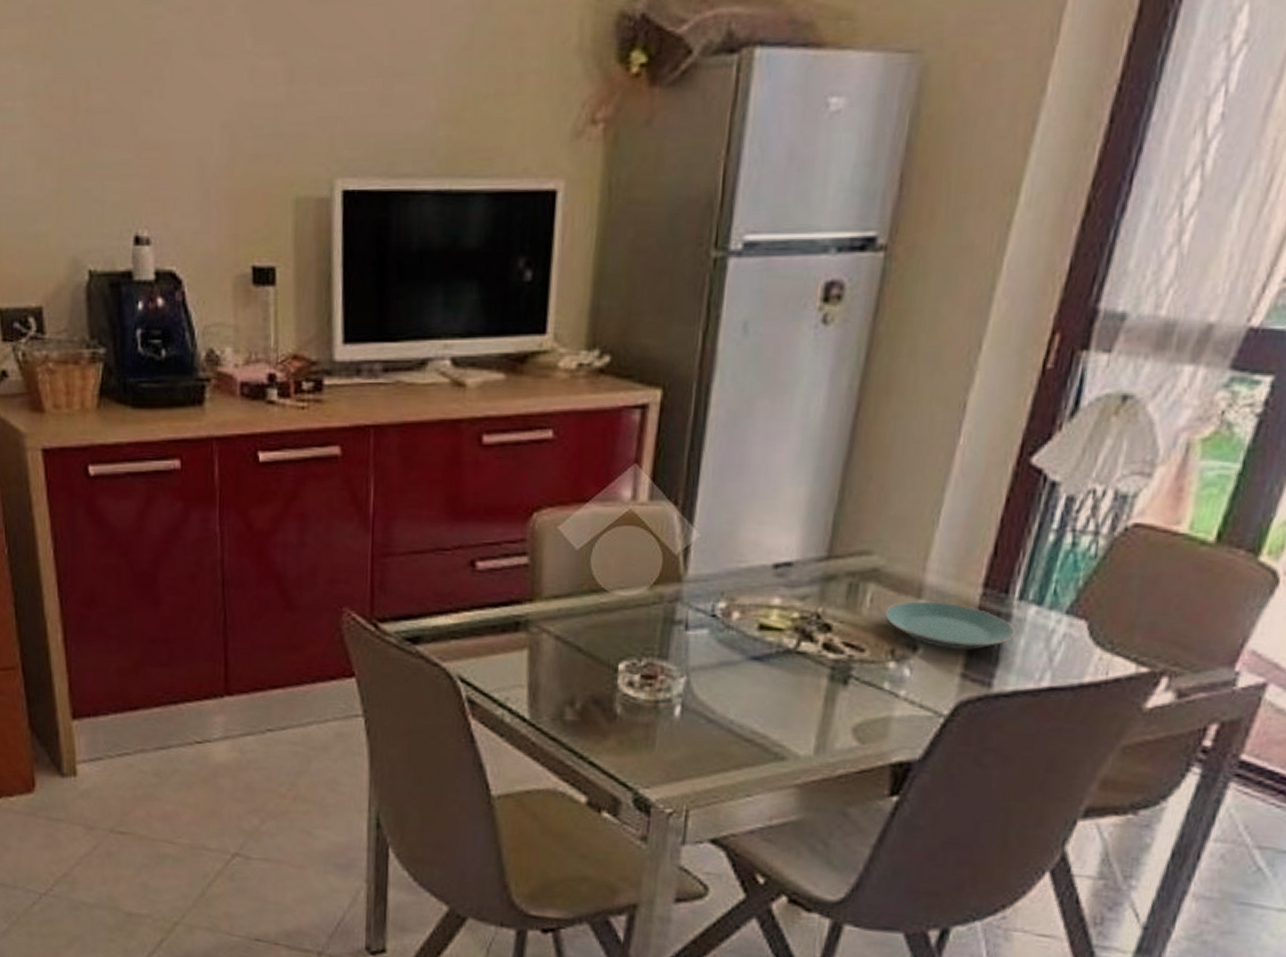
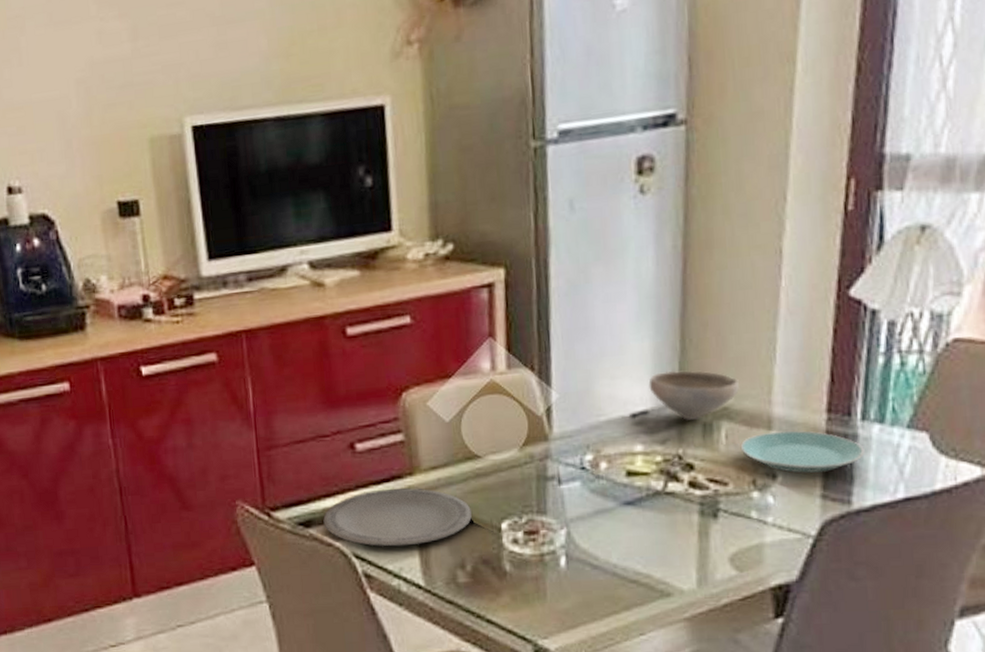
plate: none [432,613,589,676] -> present [323,488,472,547]
bowl: none [797,522,895,578] -> present [648,370,740,420]

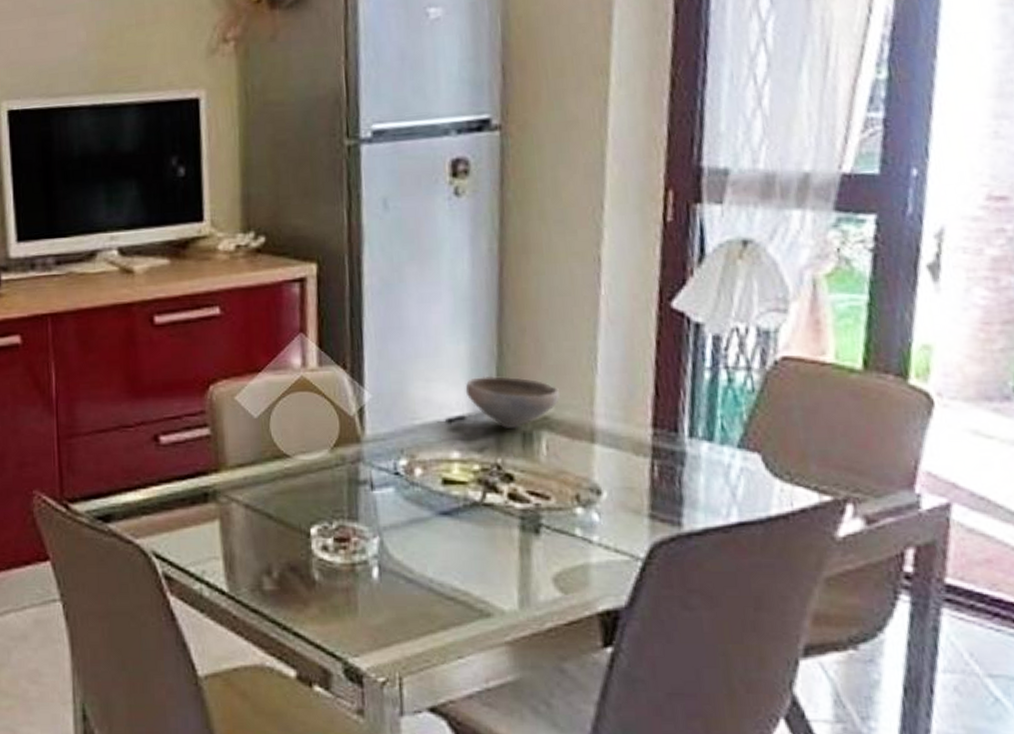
plate: present [323,488,472,547] -> none [123,485,279,547]
plate: present [740,430,865,473] -> none [562,444,694,490]

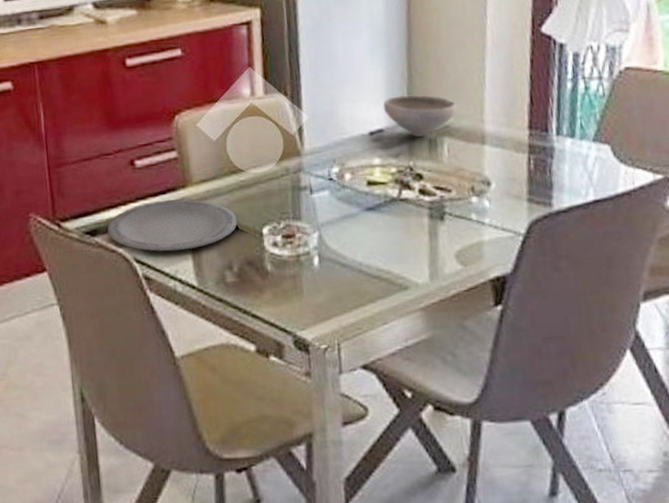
plate: none [123,485,279,547] -> present [107,199,237,252]

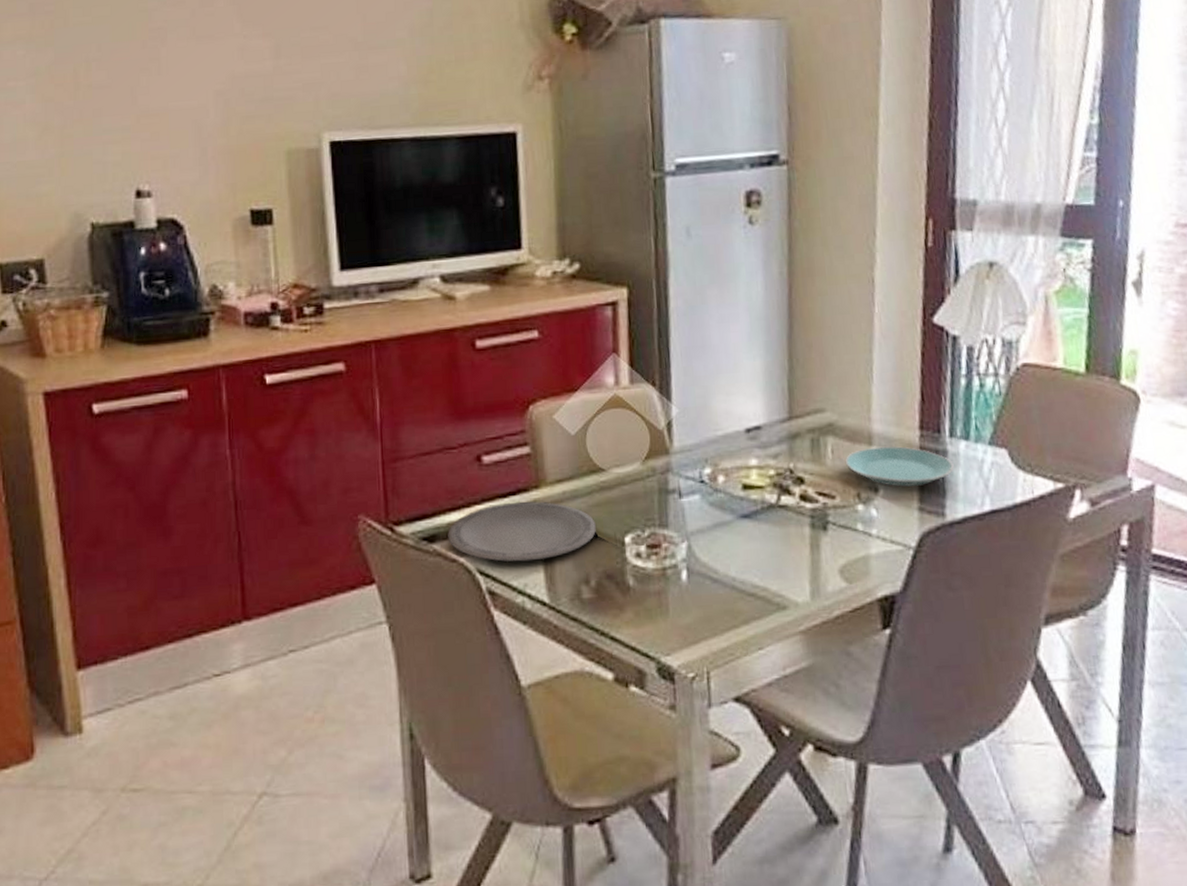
bowl: present [383,94,458,137] -> none [761,388,843,436]
plate: none [460,144,561,181] -> present [845,446,954,487]

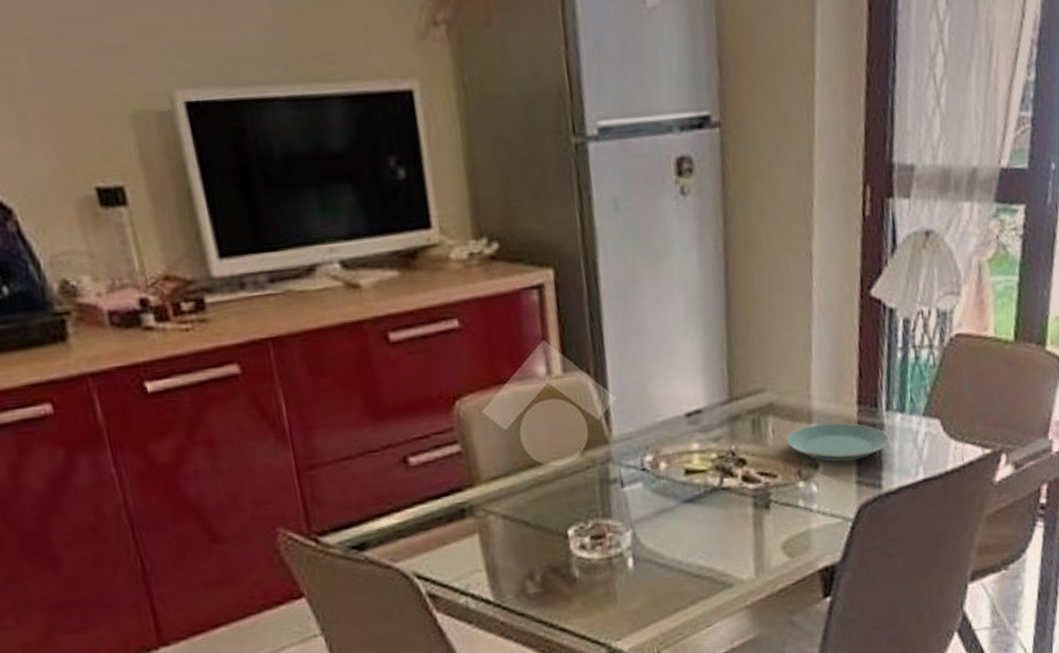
plate: present [448,501,596,562] -> none [378,500,538,564]

